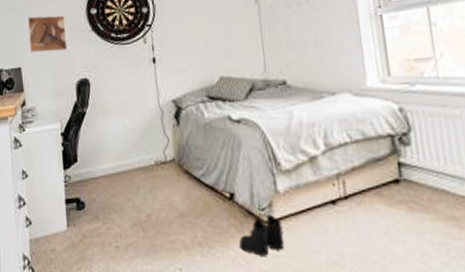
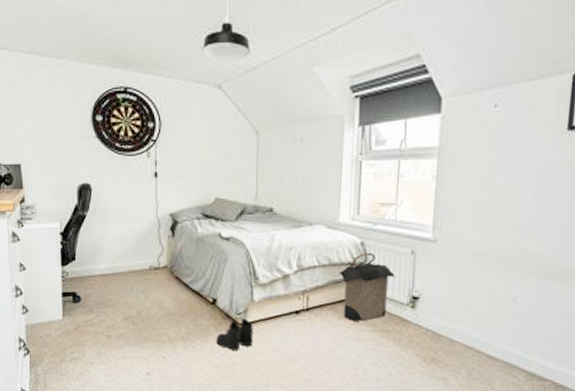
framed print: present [28,15,68,54] -> none [29,114,71,153]
laundry hamper: none [378,119,452,208] -> present [339,252,395,321]

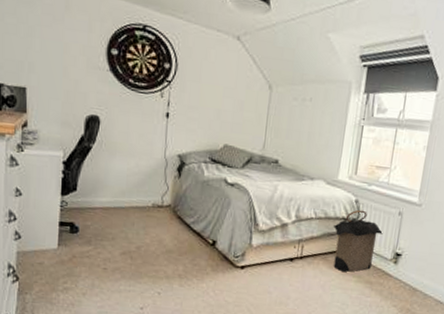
boots: present [216,319,253,350] -> none [212,261,249,291]

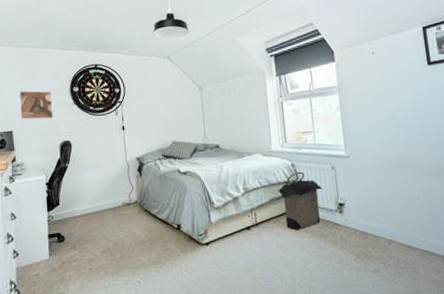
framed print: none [38,37,83,83] -> present [20,90,54,120]

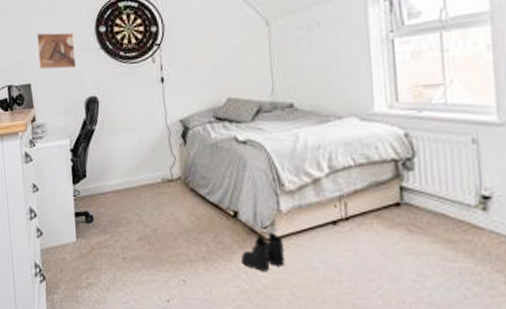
boots: none [183,239,215,268] -> present [241,233,285,271]
laundry hamper: present [278,171,322,230] -> none [382,145,455,230]

